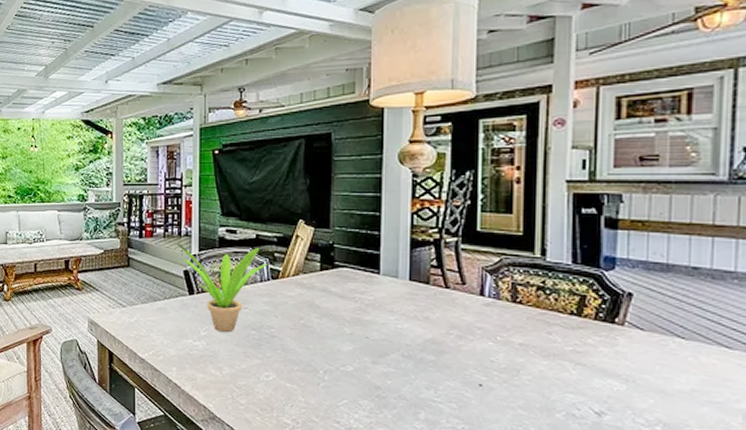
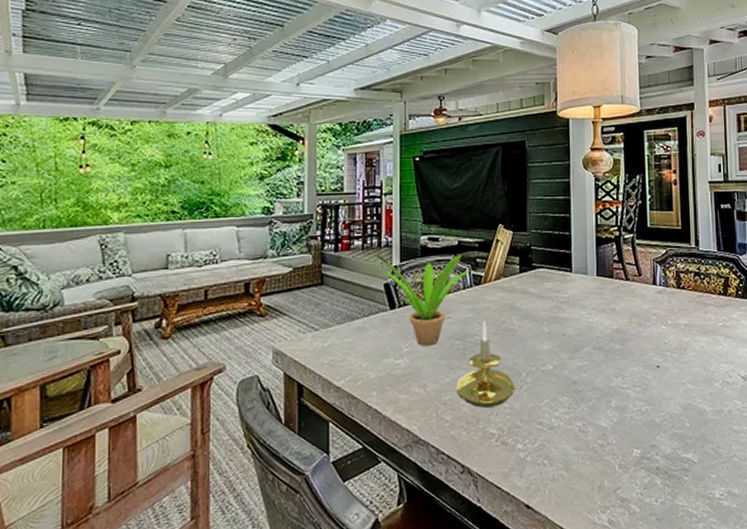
candle holder: none [251,315,312,399] -> present [456,321,515,408]

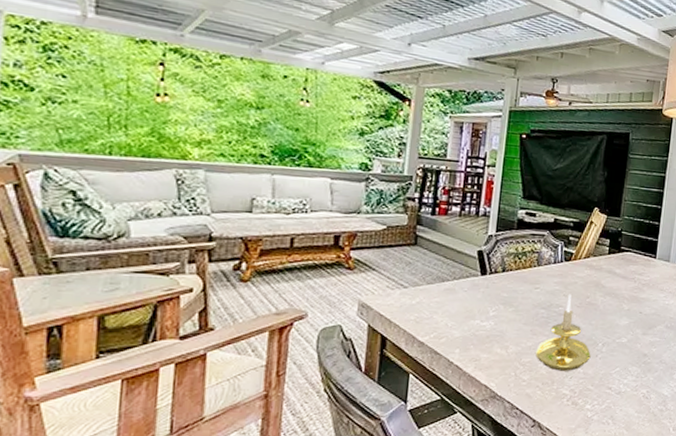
potted plant: present [376,255,470,345] -> none [472,223,562,311]

